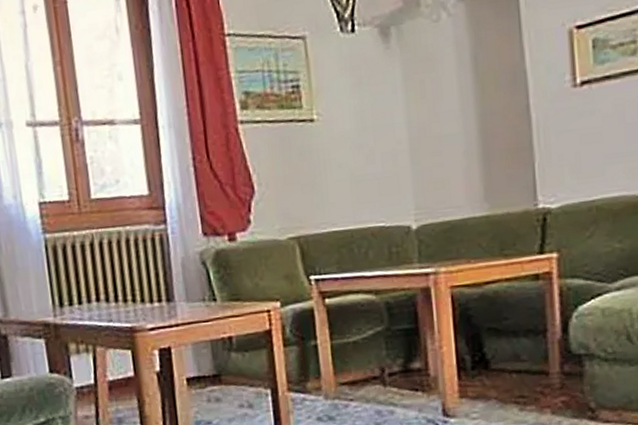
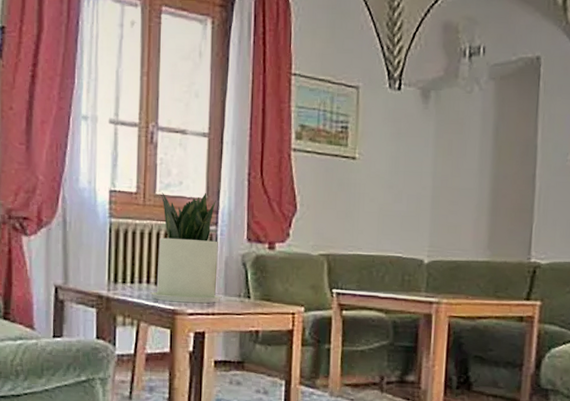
planter: none [98,188,184,319] -> present [149,193,222,304]

